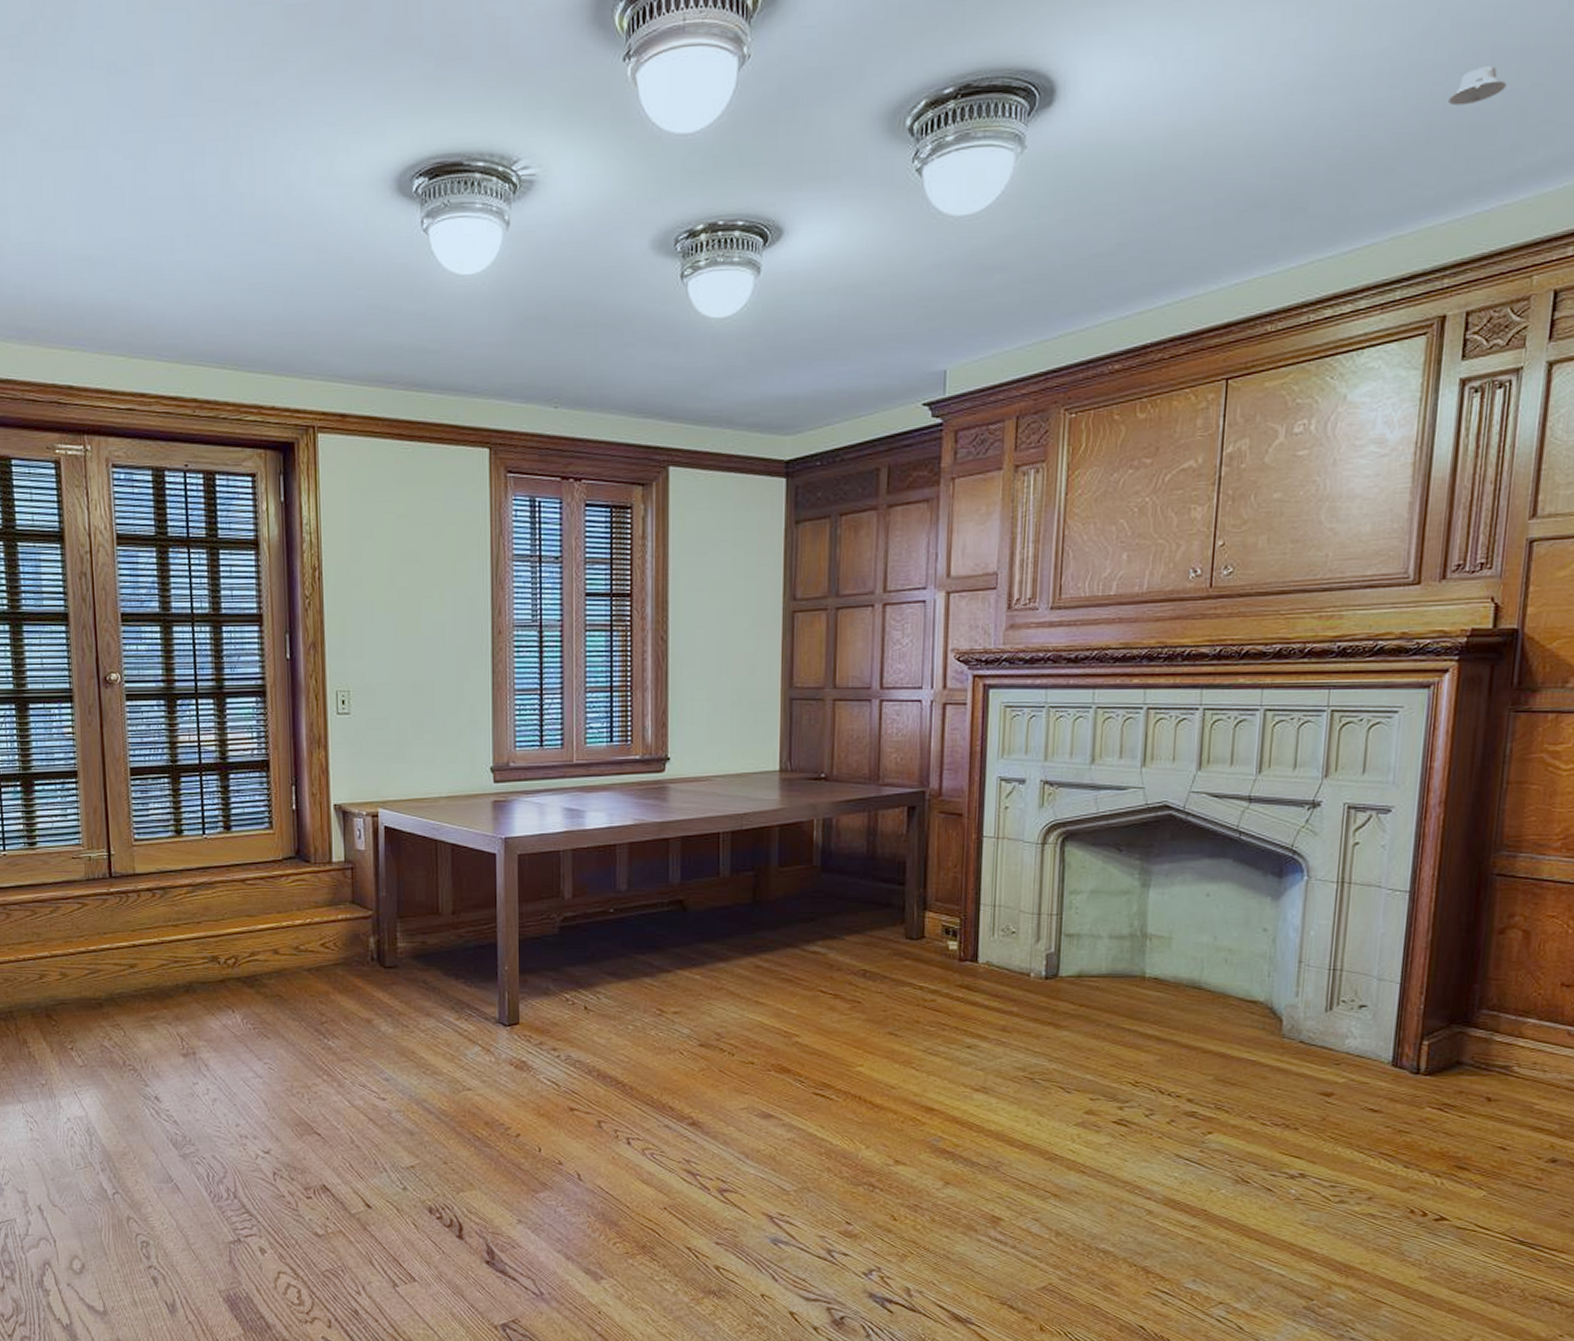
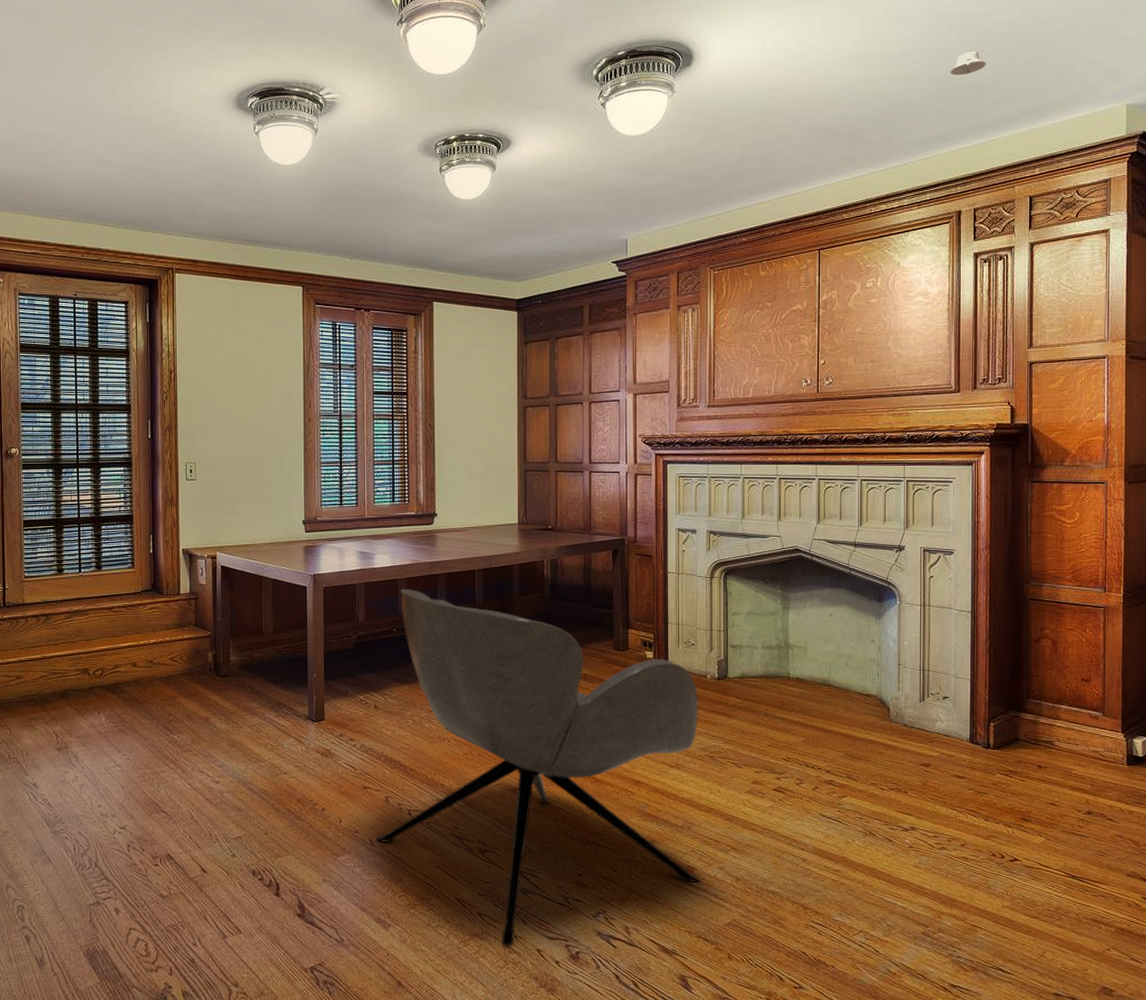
armchair: none [585,857,1018,1307] -> present [376,589,701,946]

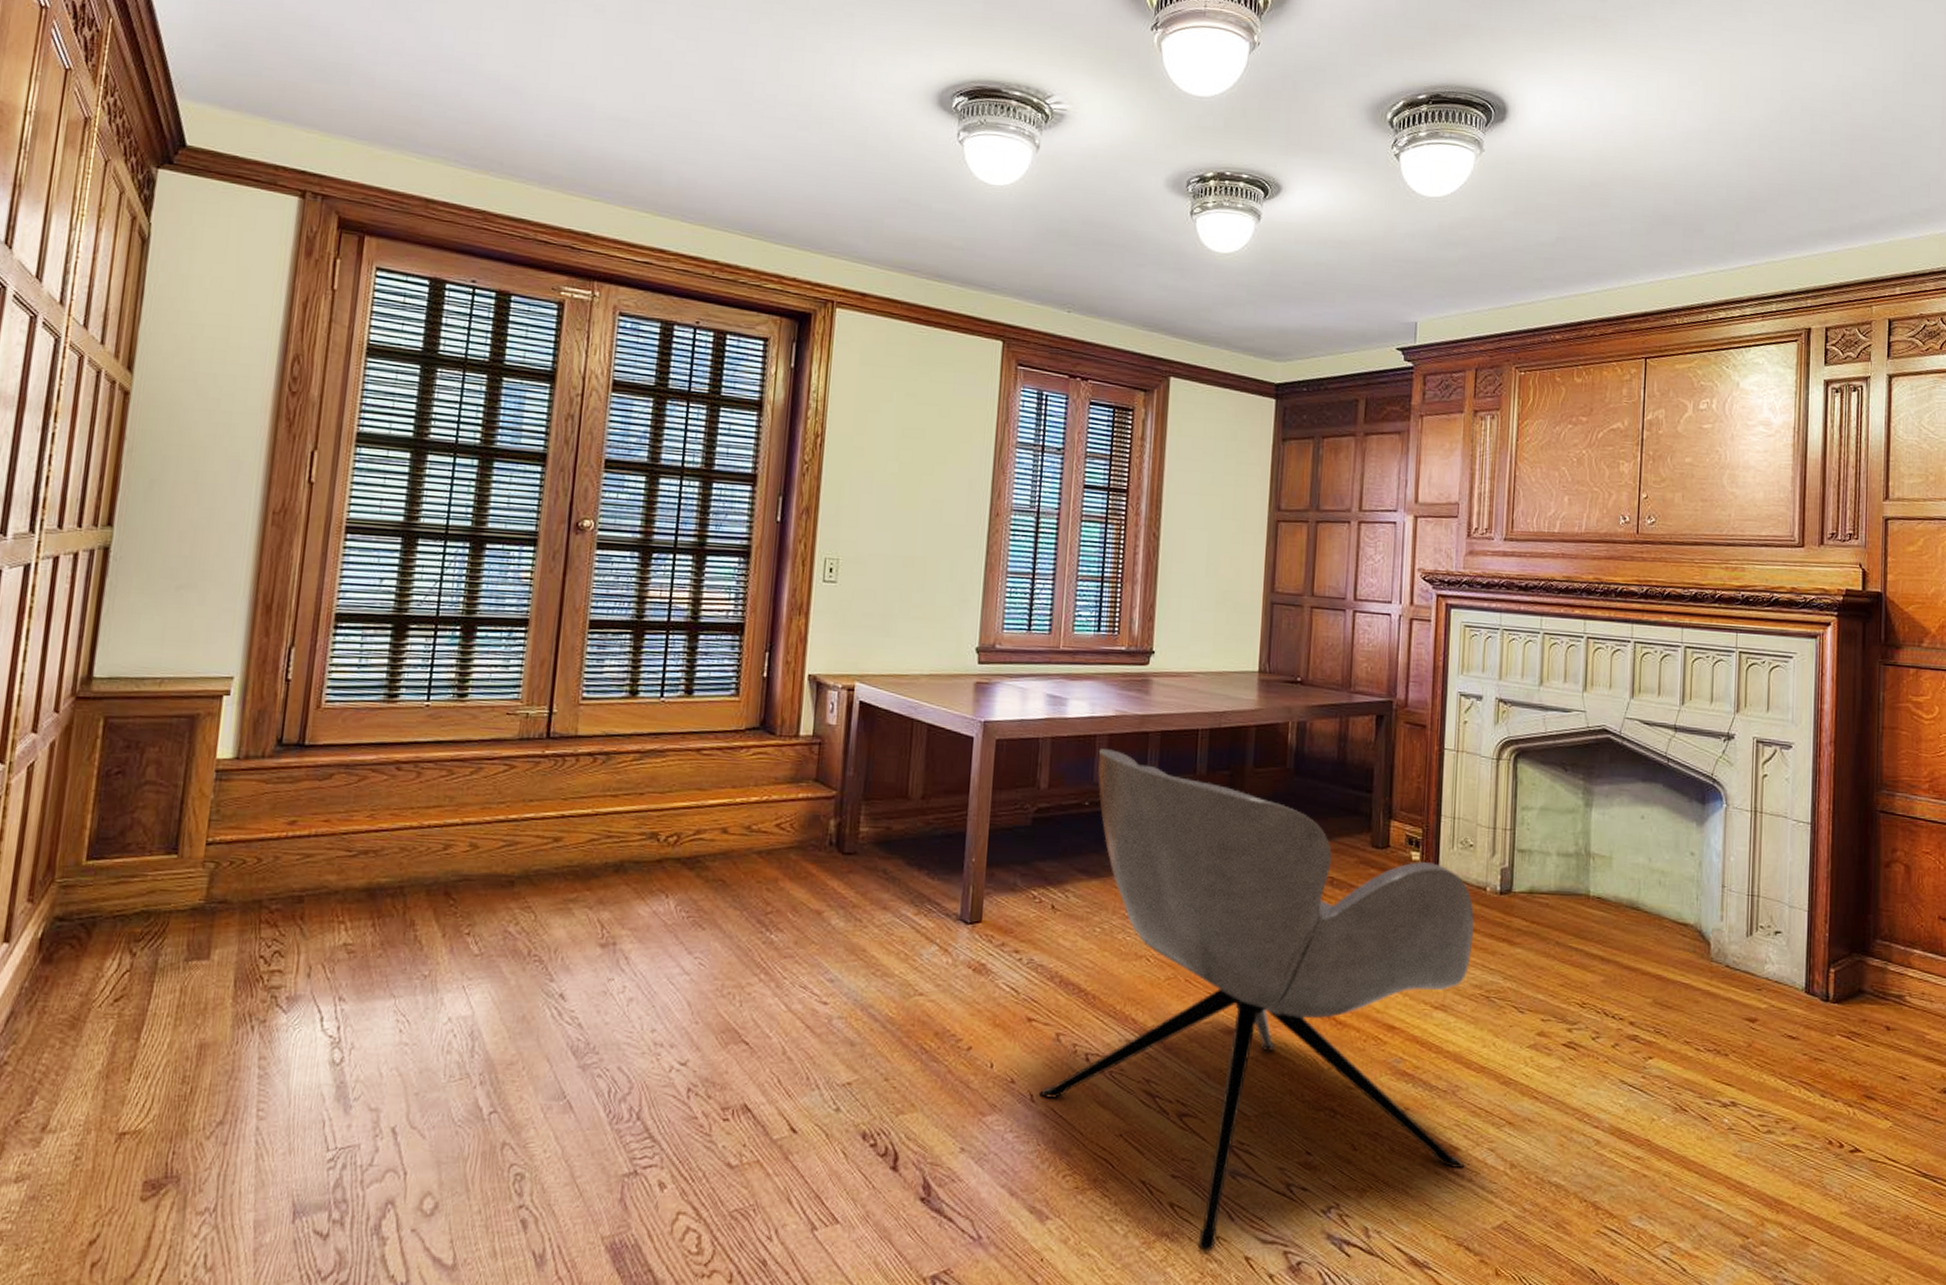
recessed light: present [950,51,987,76] -> none [1803,143,1844,170]

